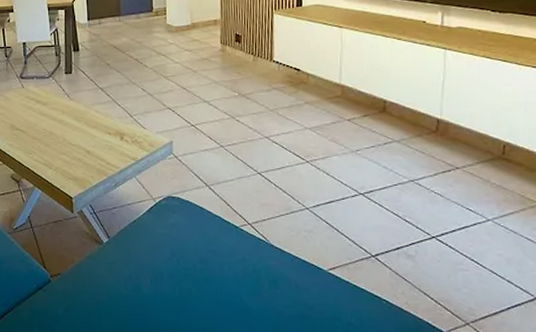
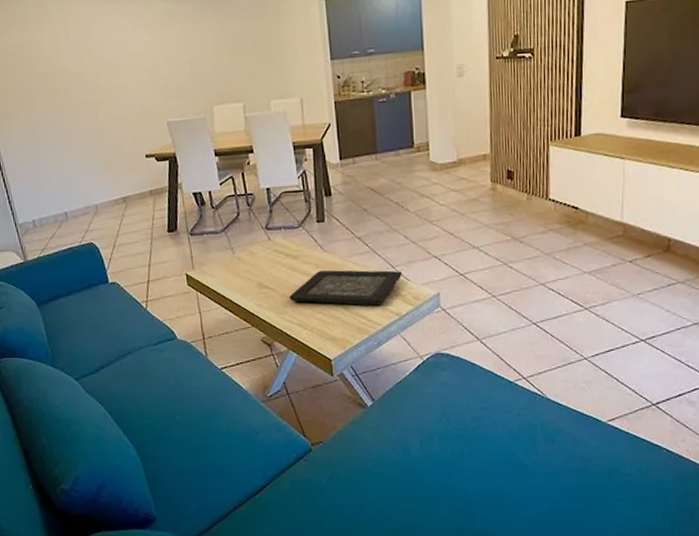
decorative tray: none [37,116,139,150] -> present [289,270,402,306]

